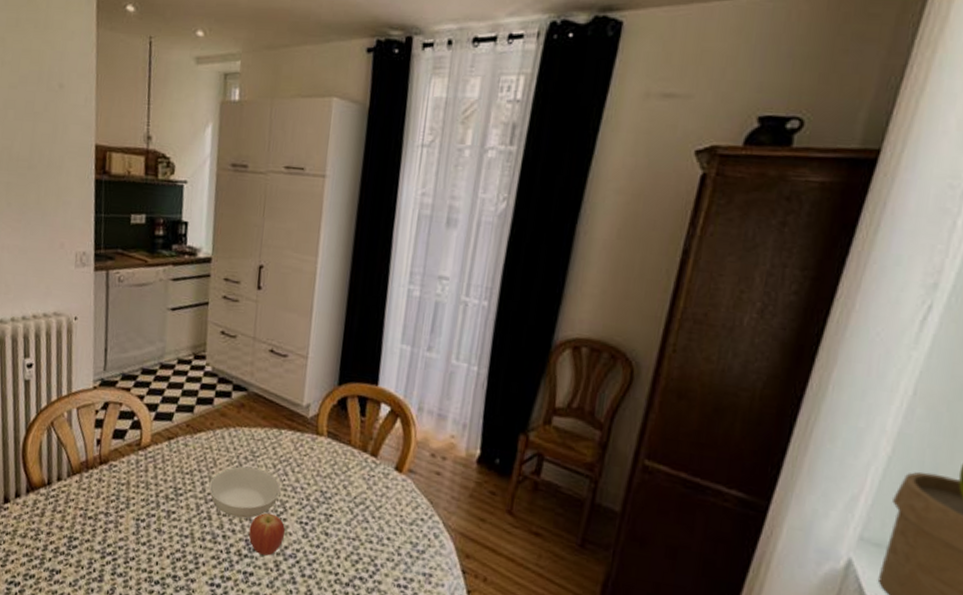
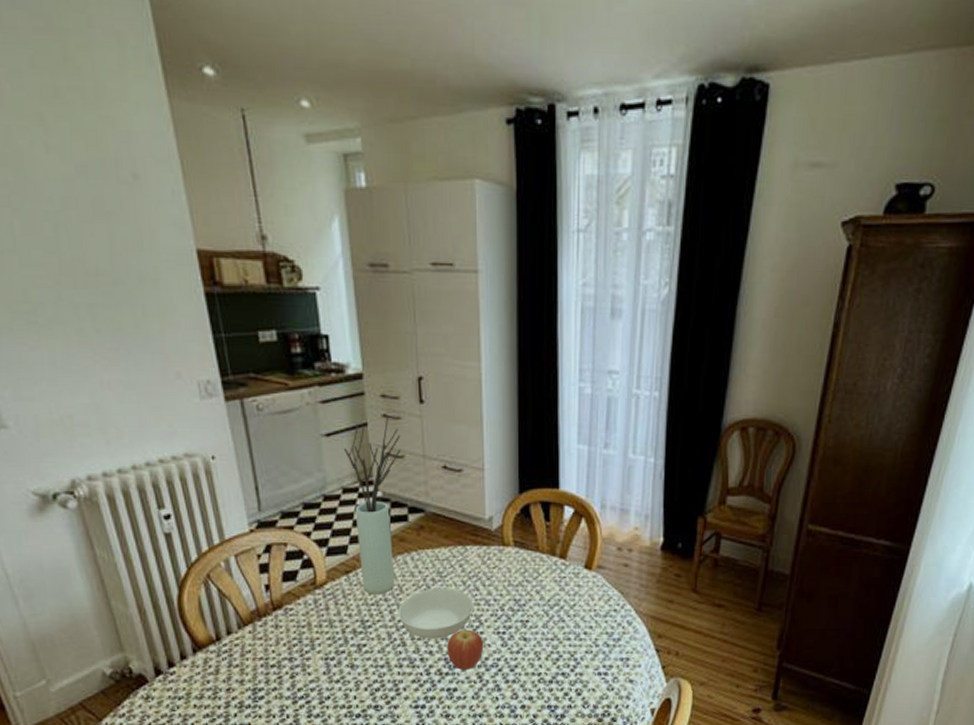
vase: none [181,298,236,465] -> present [343,416,401,595]

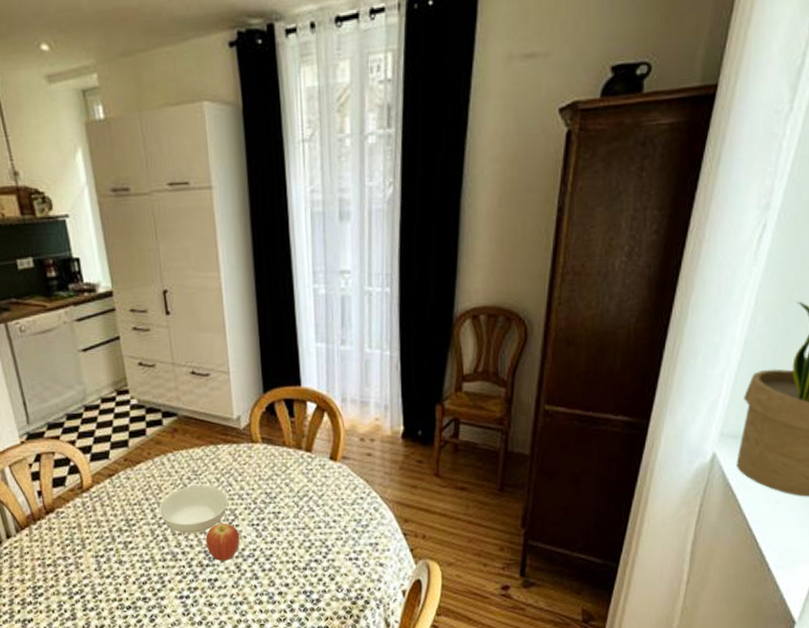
vase: present [343,416,401,595] -> none [99,329,155,495]

